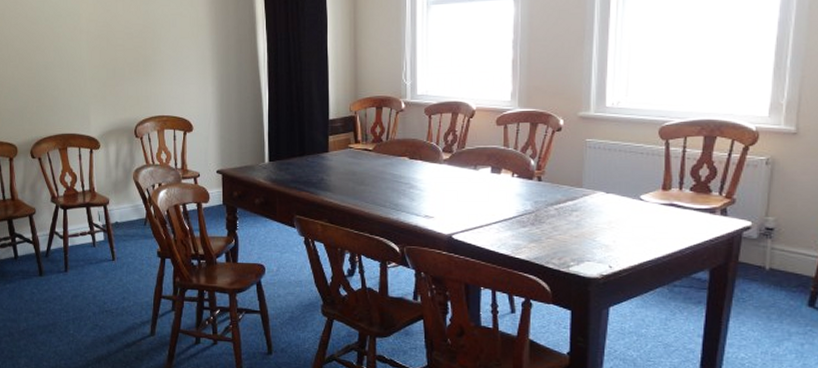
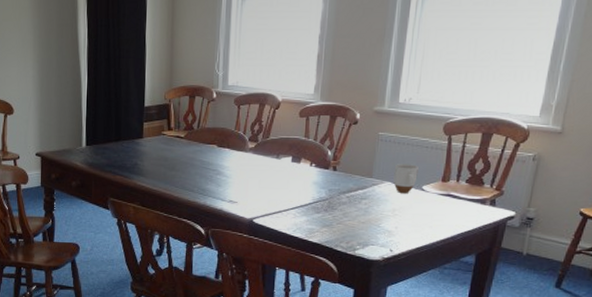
mug: none [607,172,634,203] -> present [393,164,419,193]

